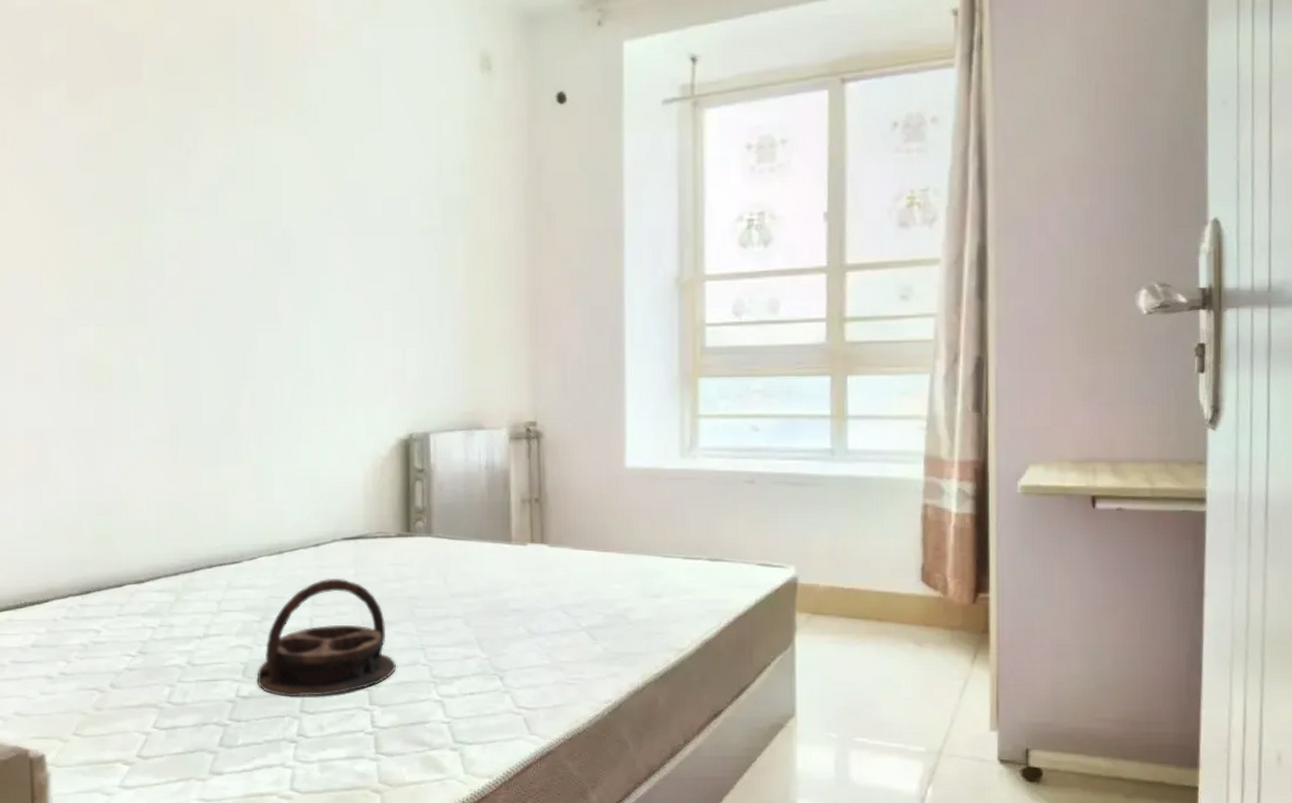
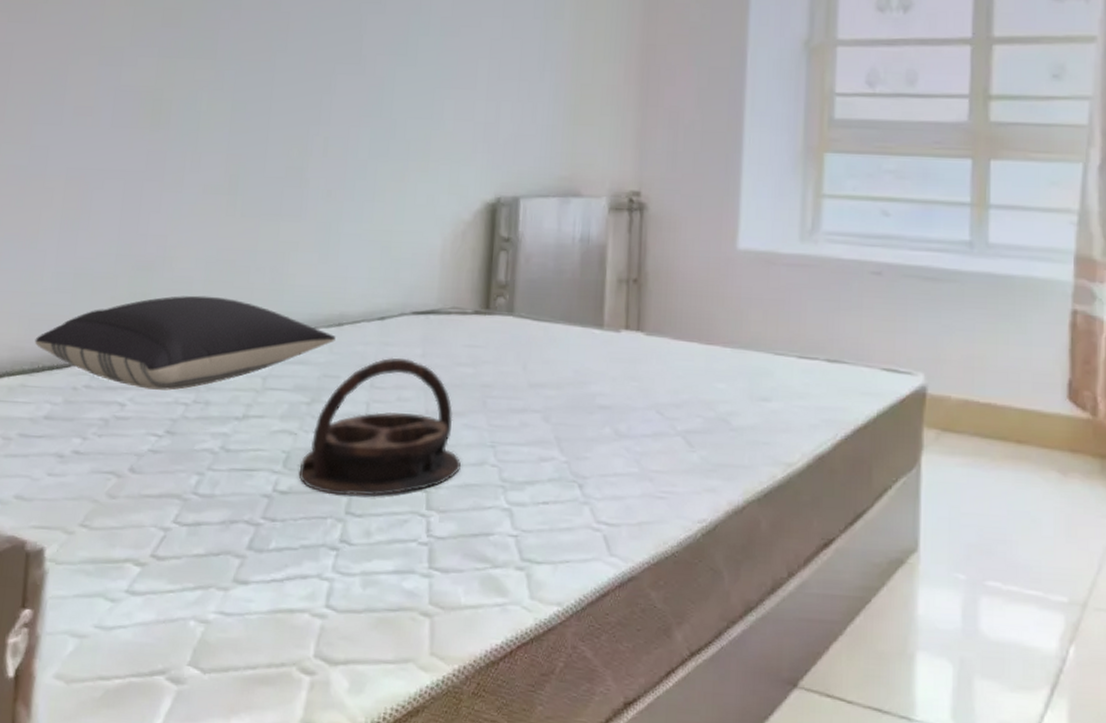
pillow: none [15,534,278,617] -> present [34,295,336,391]

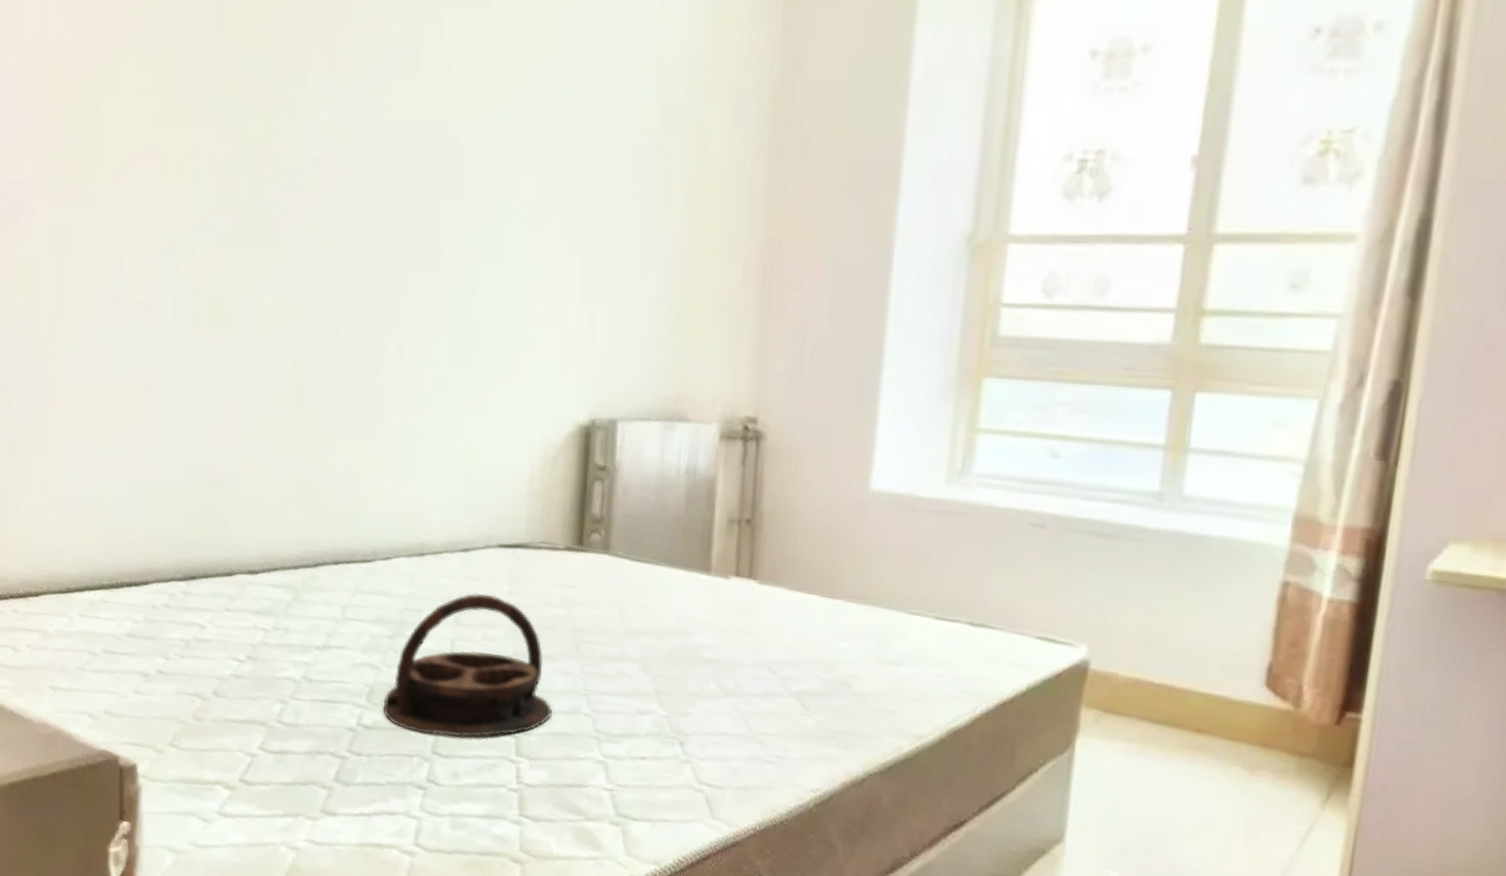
pillow: present [34,295,336,391] -> none [111,515,417,615]

